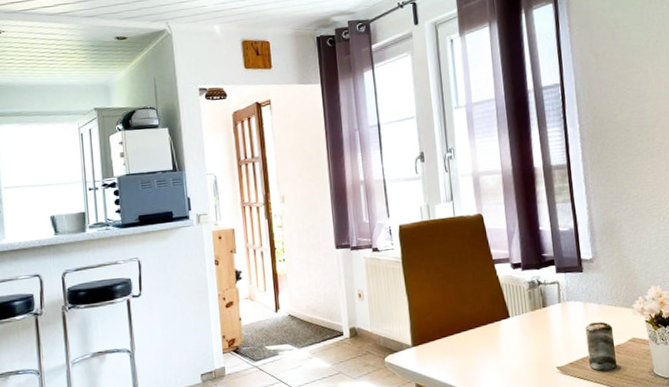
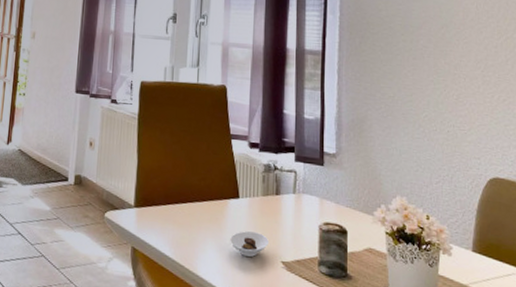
saucer: none [507,345,543,369] -> present [230,231,269,257]

